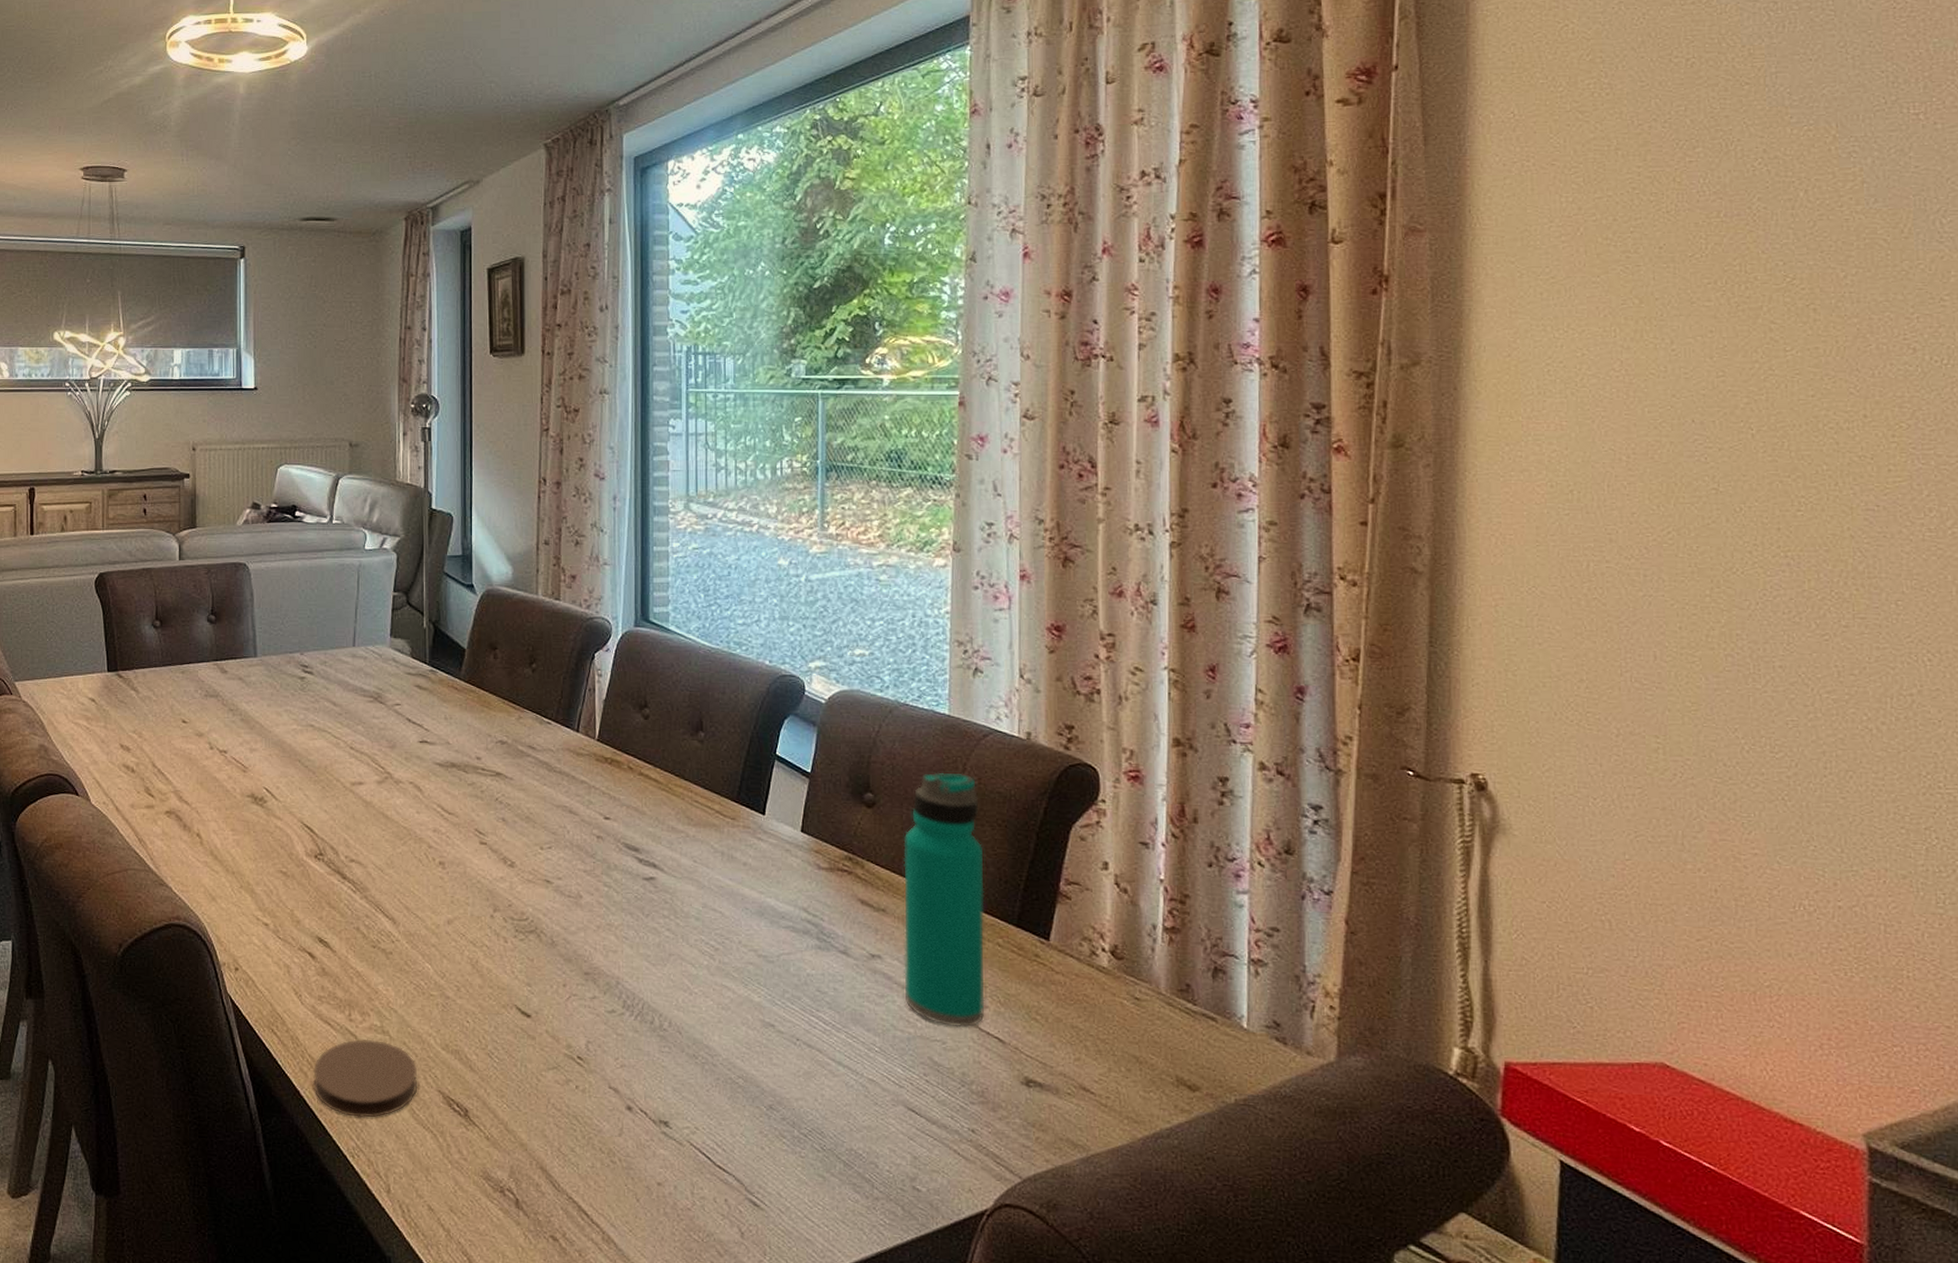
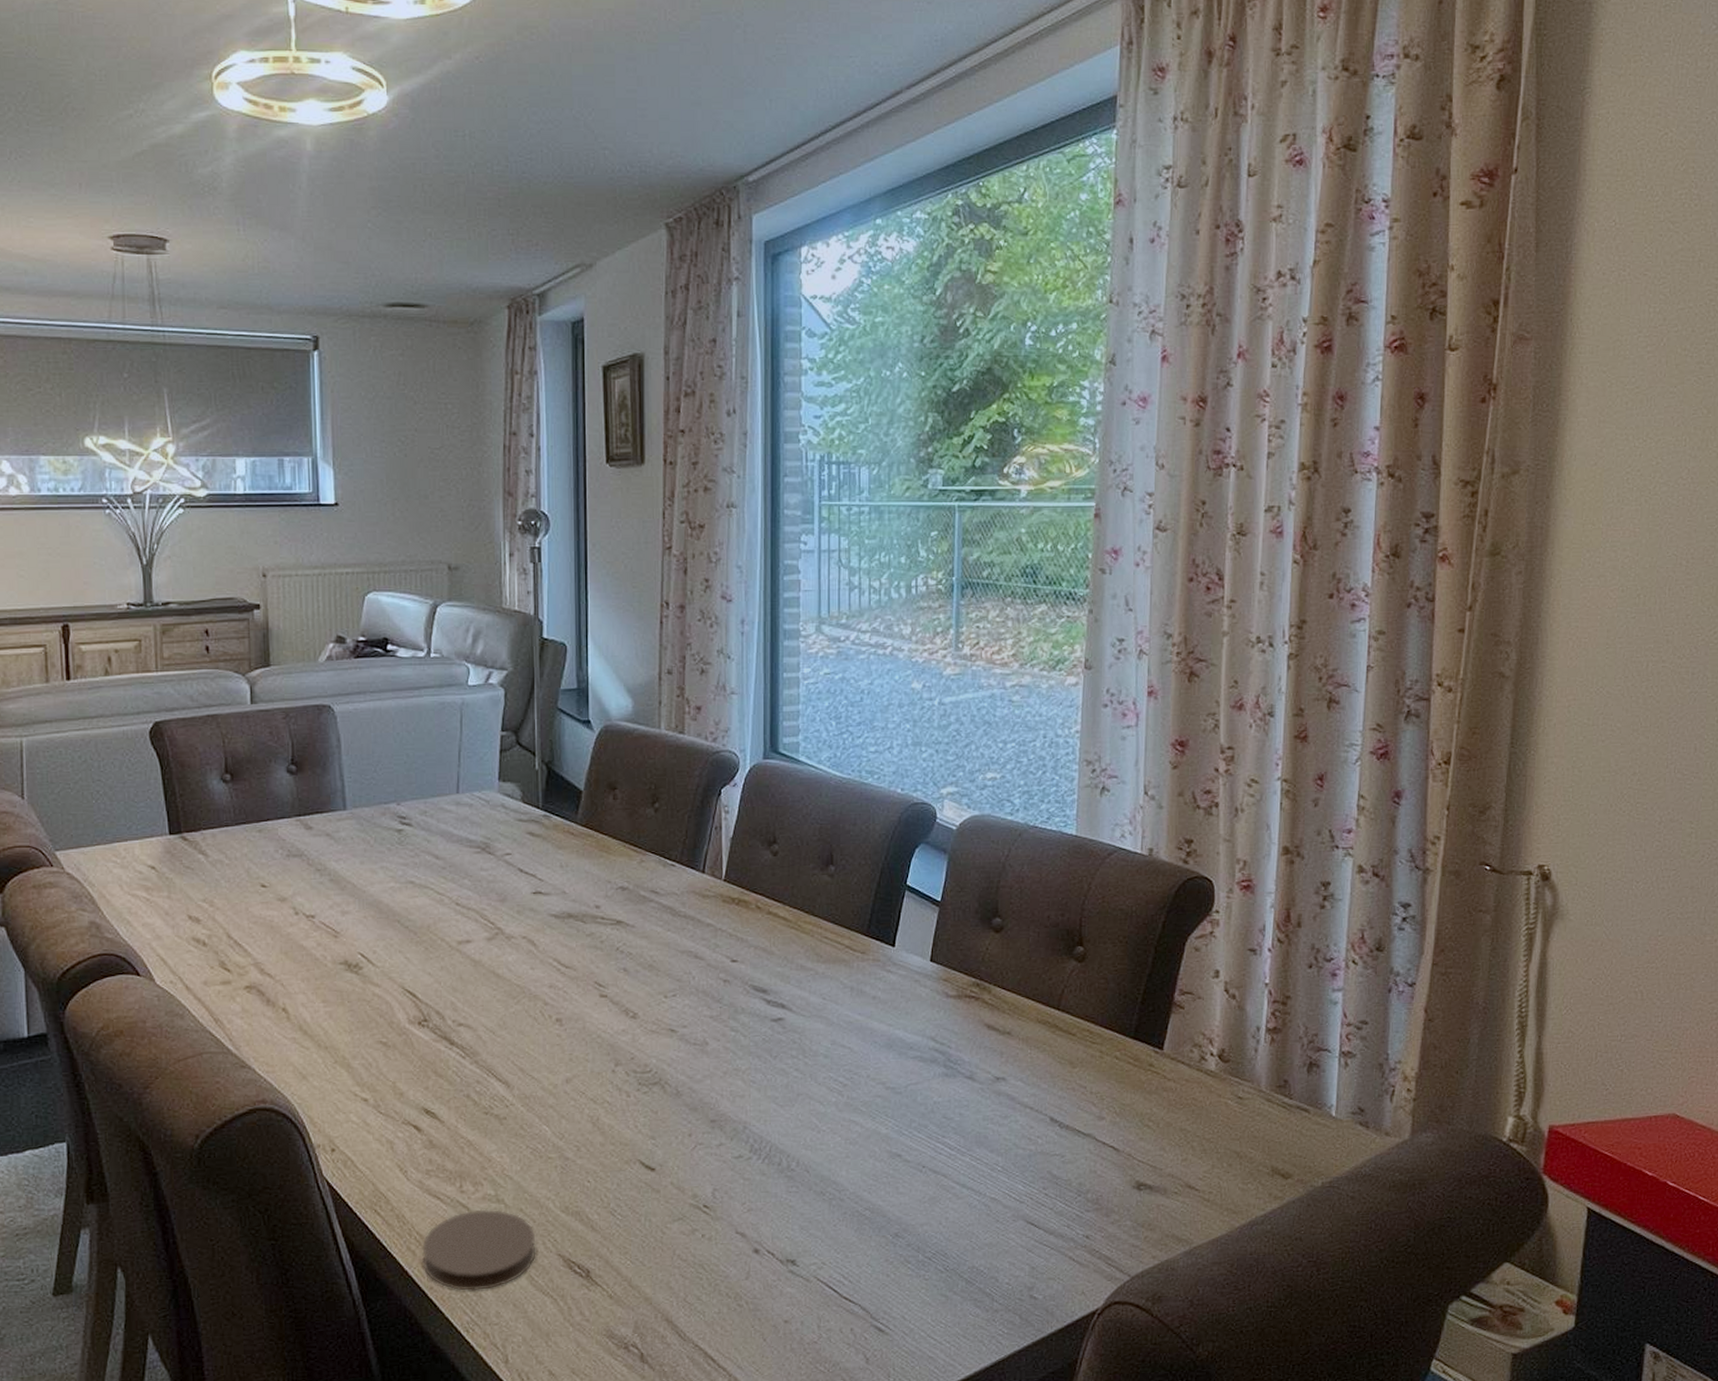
water bottle: present [903,772,985,1027] -> none [1027,892,1105,1140]

